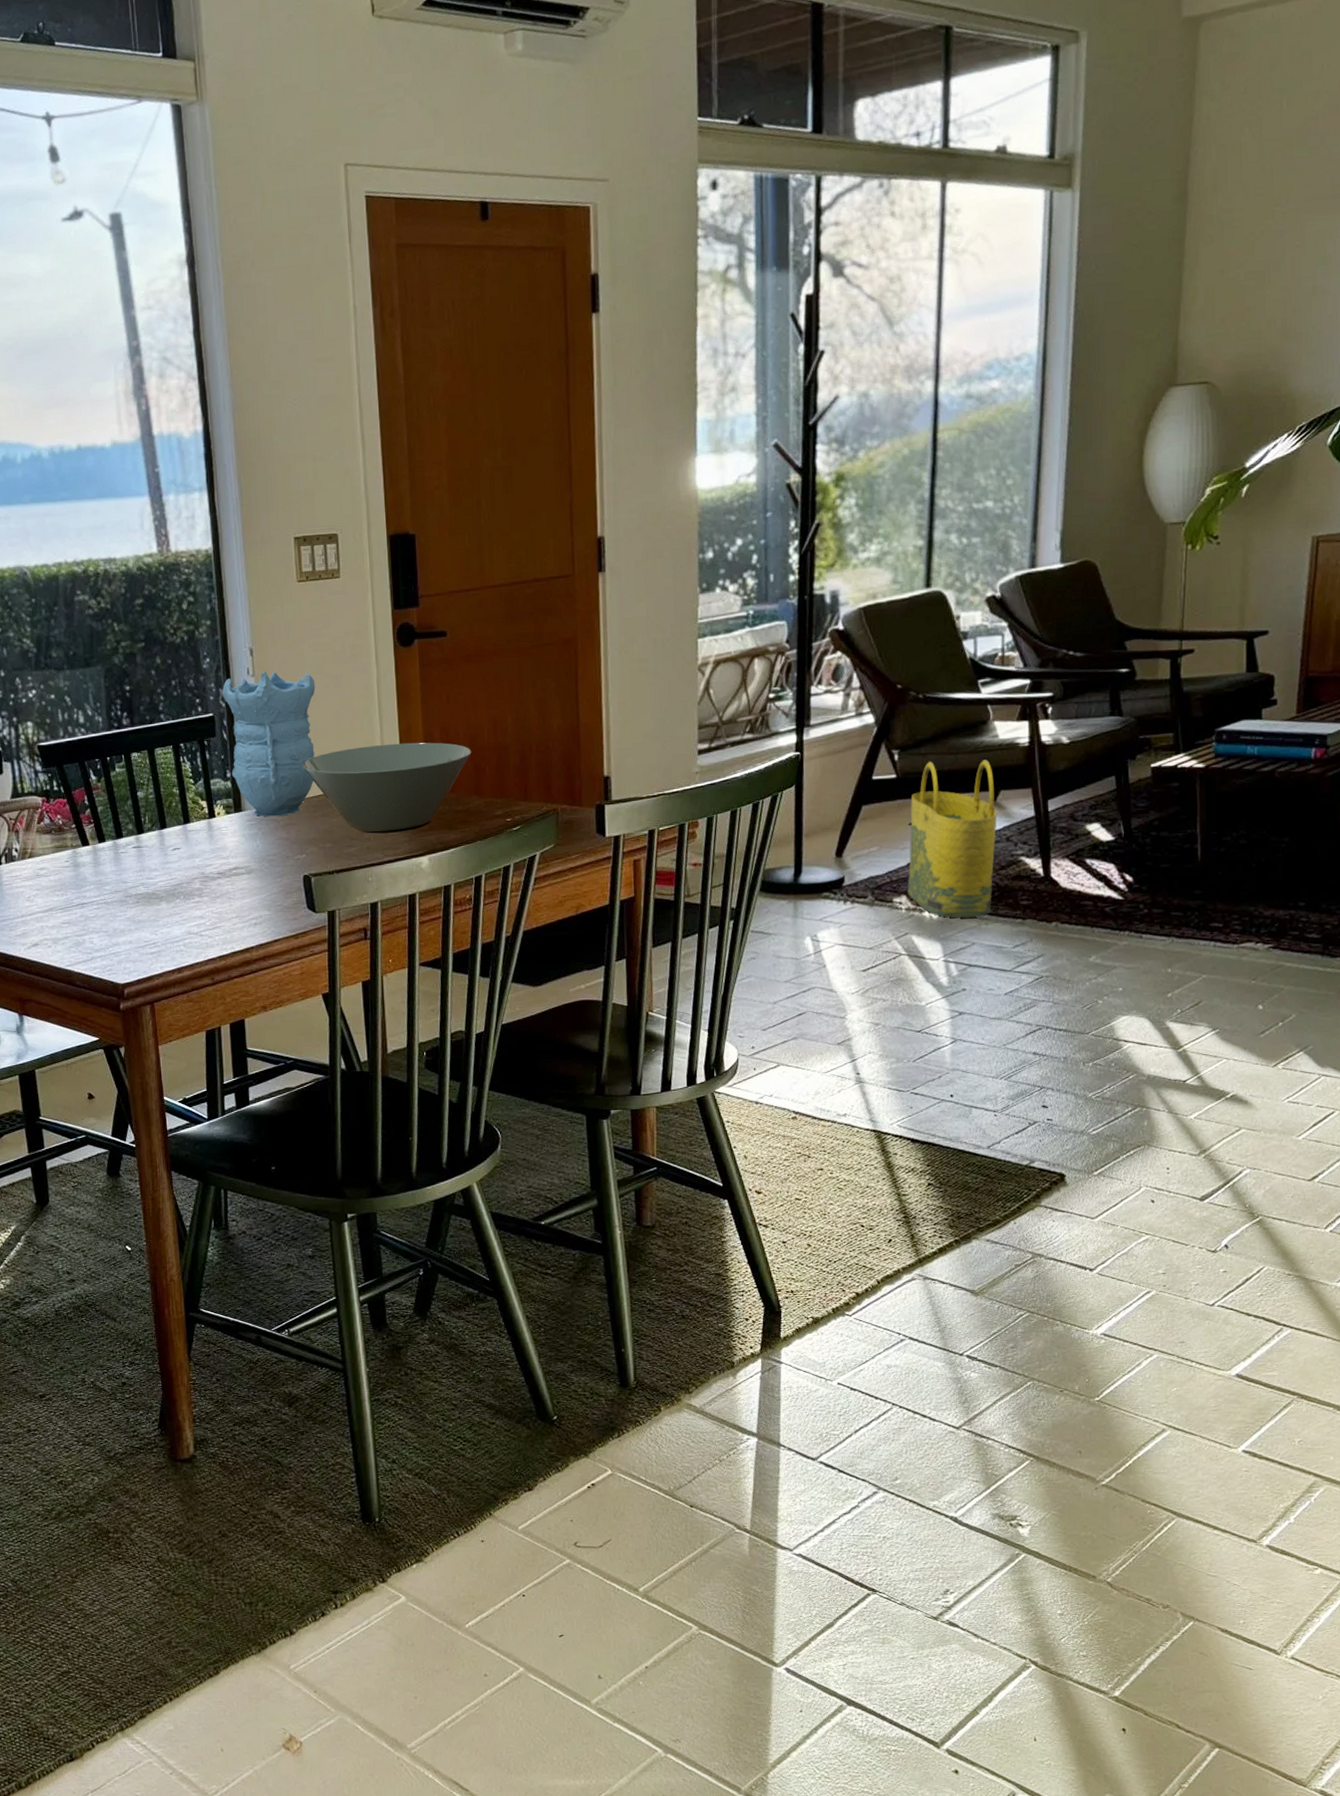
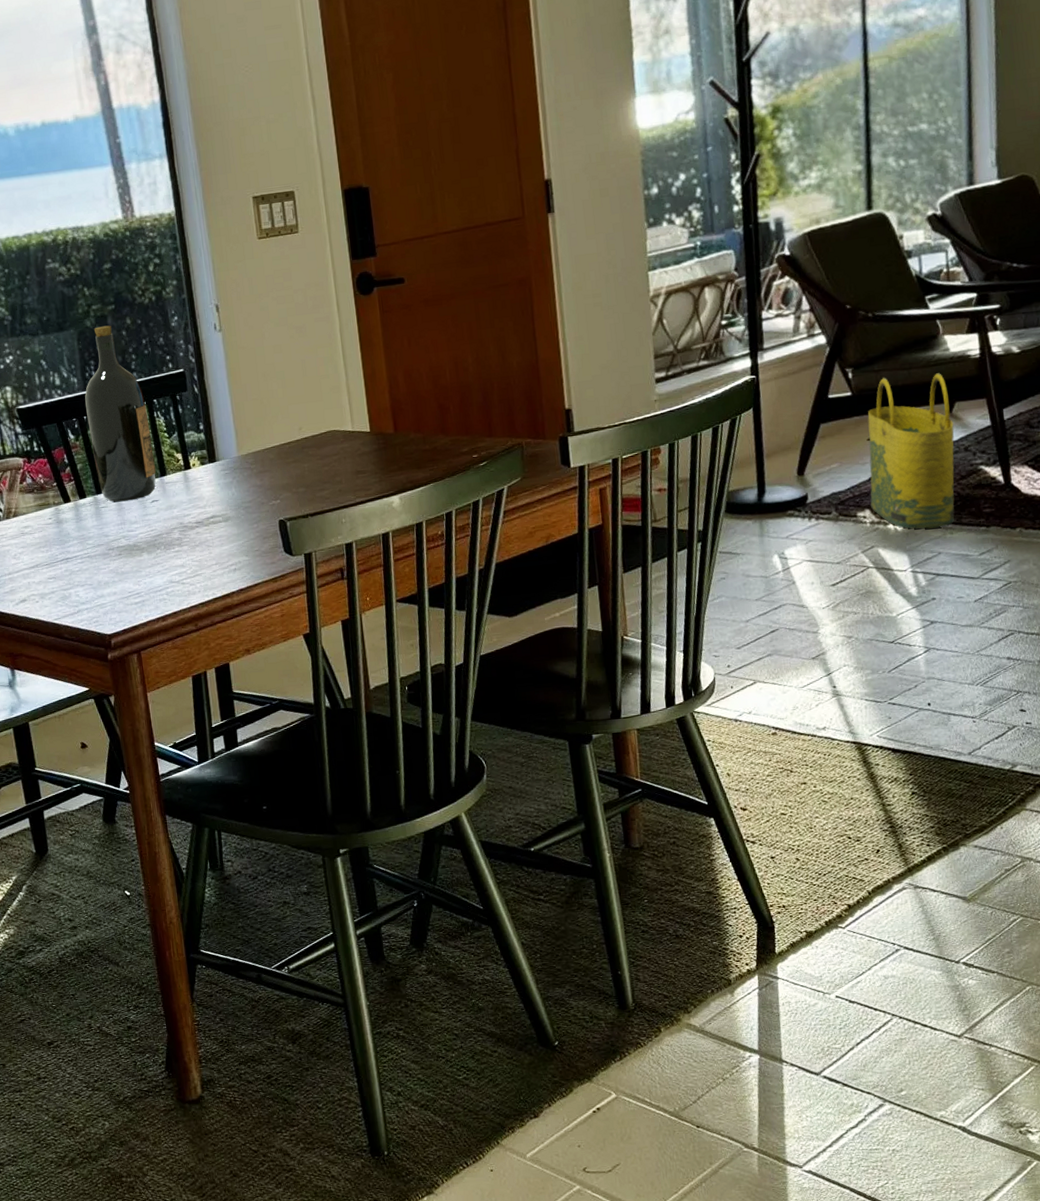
wine bottle: none [109,663,179,848] -> present [85,325,156,502]
vase: present [222,671,316,817] -> none [191,325,284,466]
bowl: present [302,742,472,834] -> none [271,385,435,477]

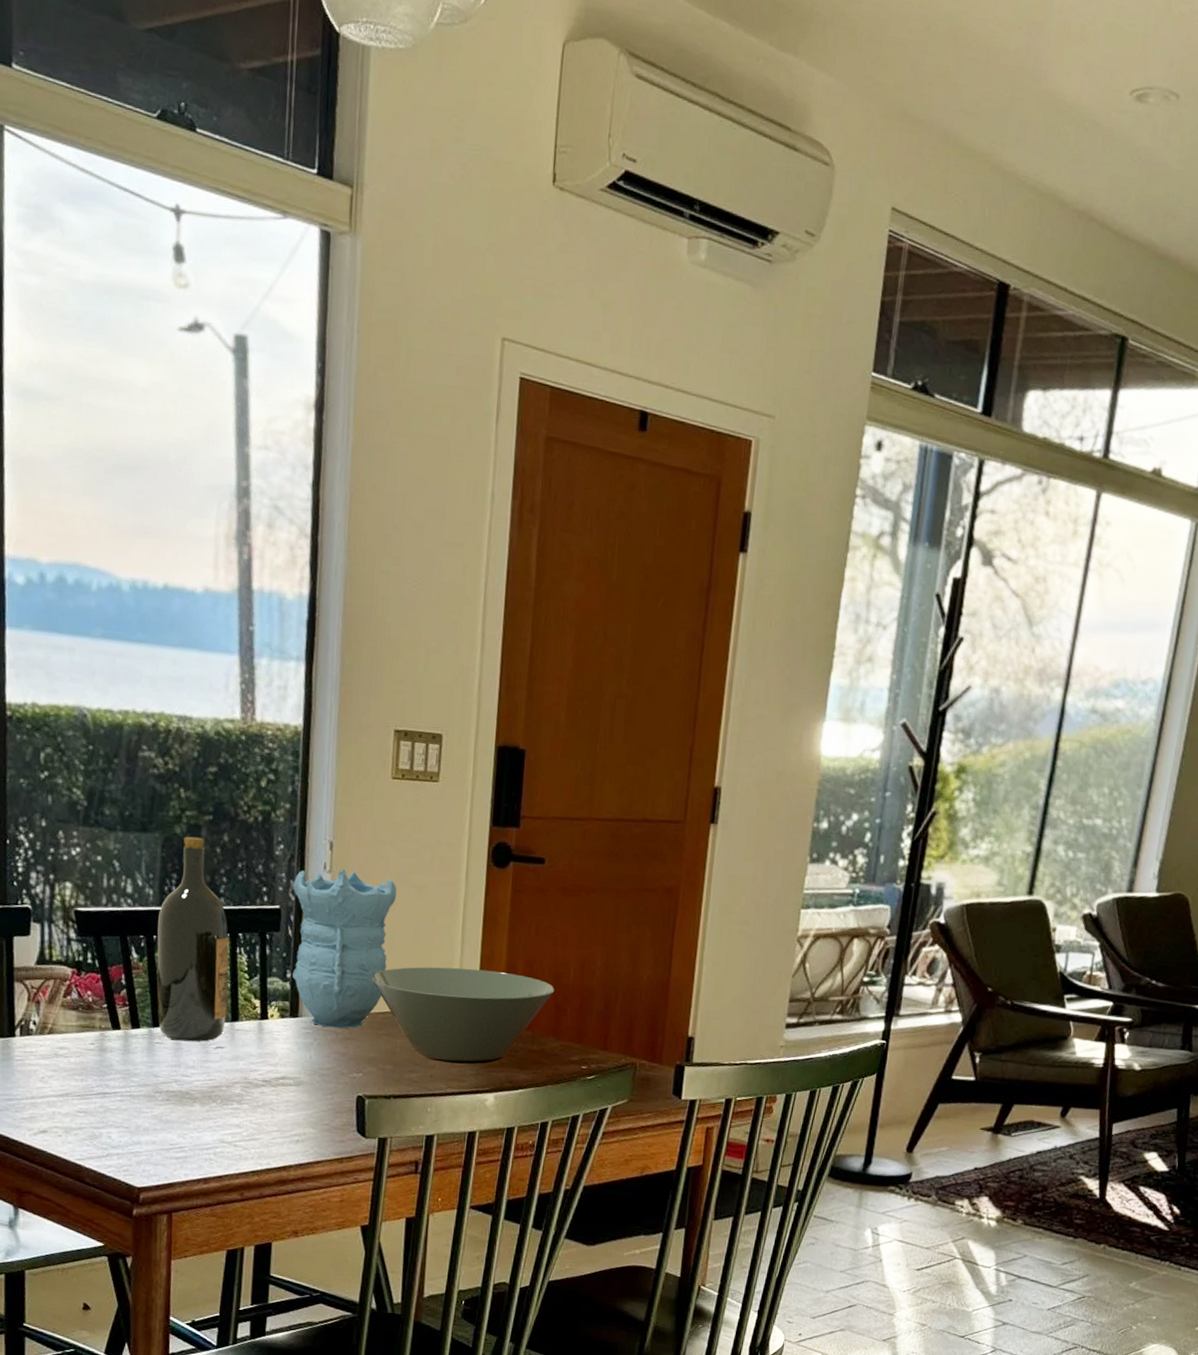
vase: none [191,325,284,466] -> present [293,869,397,1029]
bowl: none [271,385,435,477] -> present [371,966,555,1065]
tote bag: present [867,373,955,529] -> none [970,1069,1066,1230]

